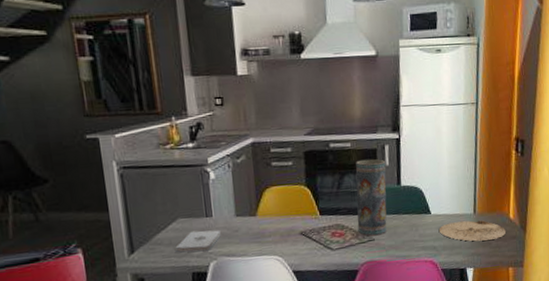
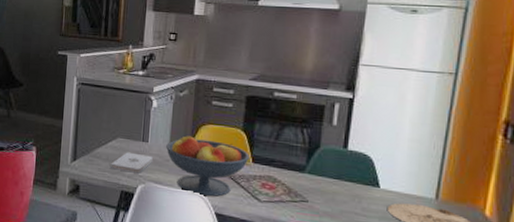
fruit bowl: none [232,201,317,258] -> present [166,136,250,197]
vase: present [355,159,387,236] -> none [291,114,334,198]

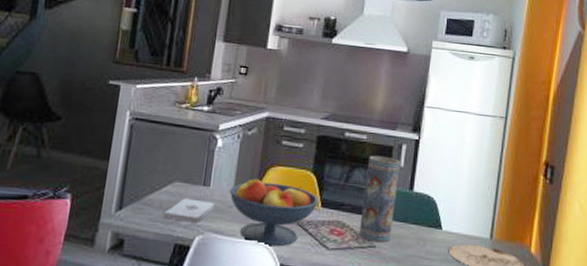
vase: none [291,114,334,198] -> present [359,155,401,243]

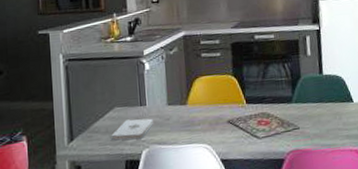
fruit bowl: present [230,179,319,247] -> none [164,90,243,146]
vase: present [359,155,401,243] -> none [279,49,311,125]

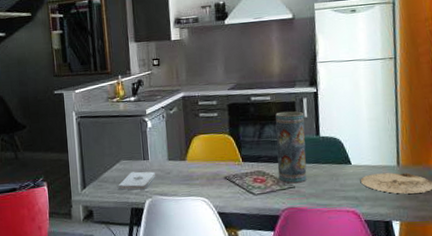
vase: none [279,49,311,125] -> present [275,111,307,184]

